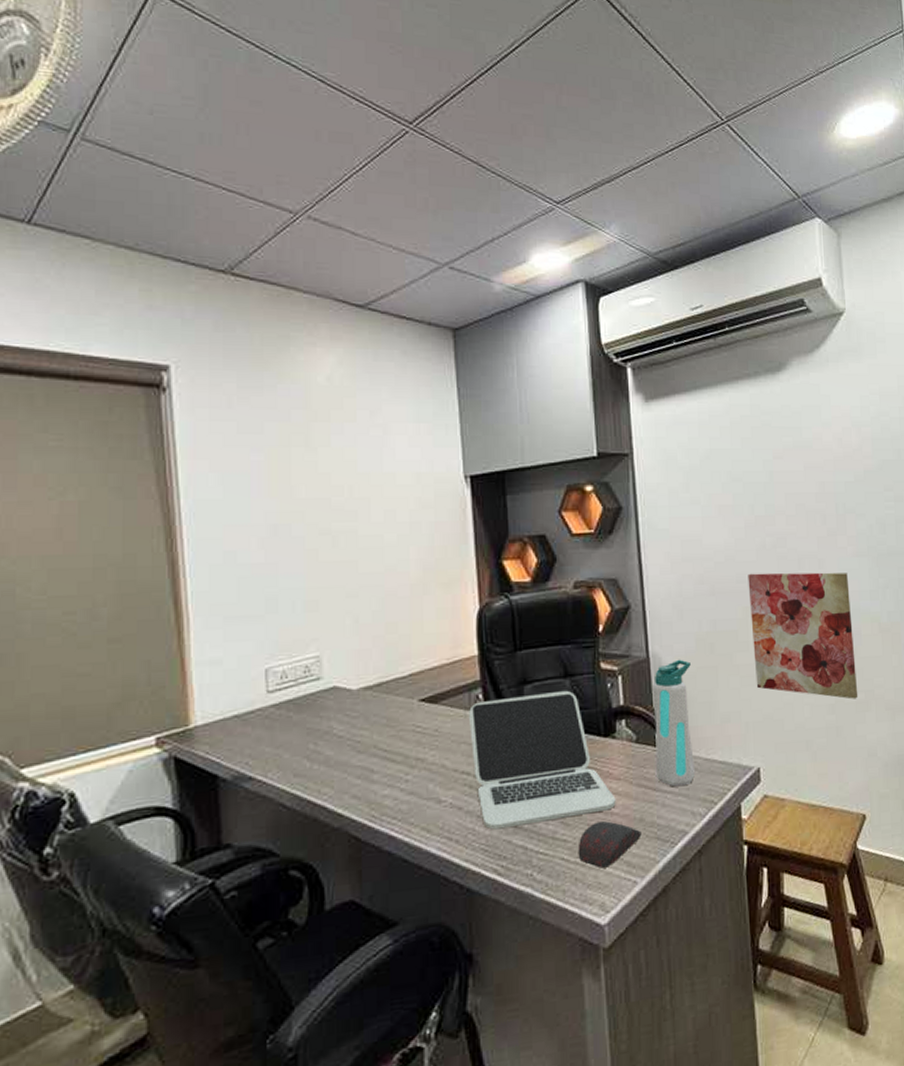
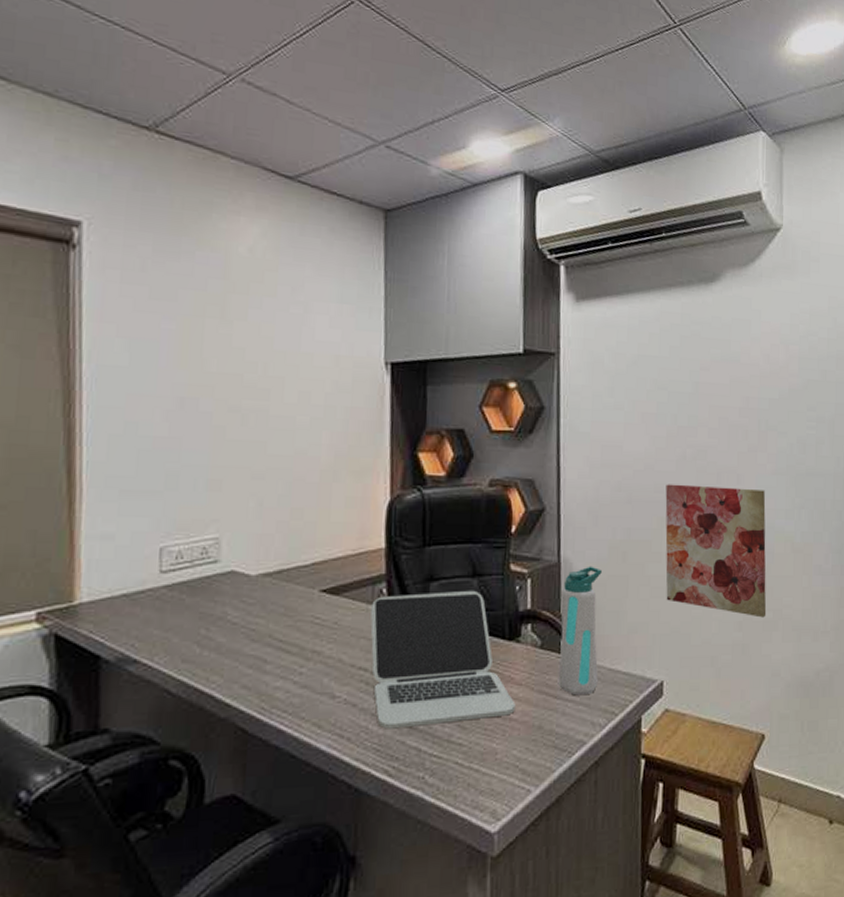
computer mouse: present [578,821,642,868] -> none [472,727,539,775]

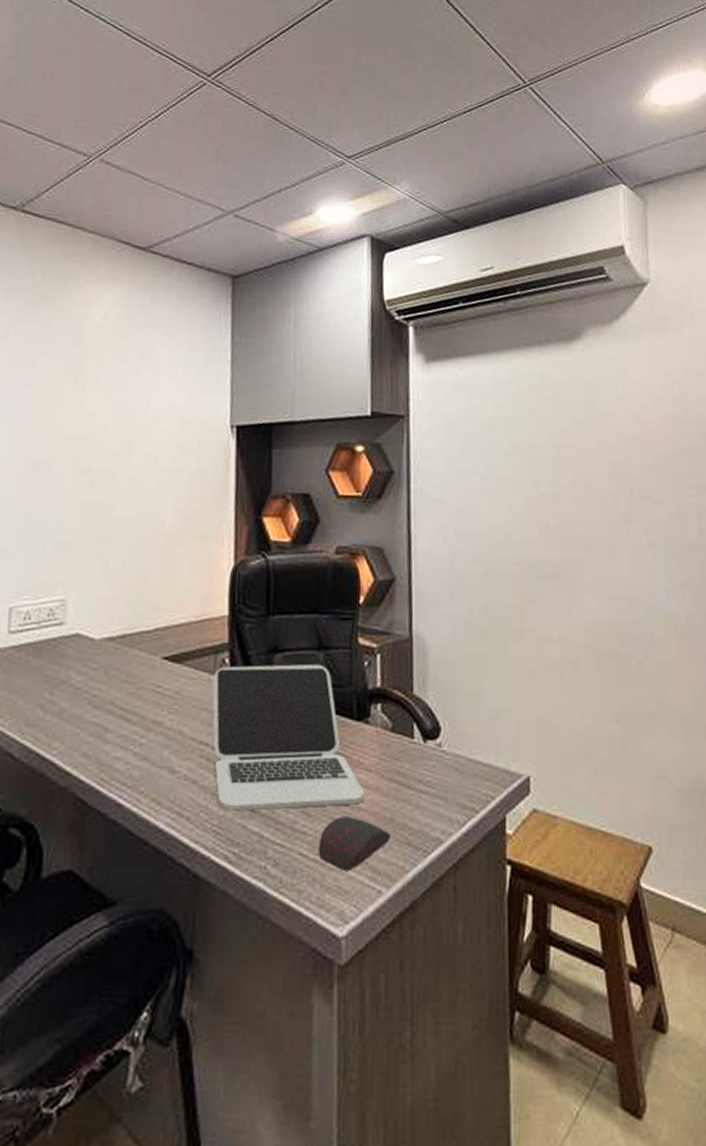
computer mouse: none [472,727,539,775] -> present [318,817,391,871]
water bottle: present [559,566,602,695] -> none [412,642,458,786]
wall art: present [665,484,767,618] -> none [527,555,648,710]

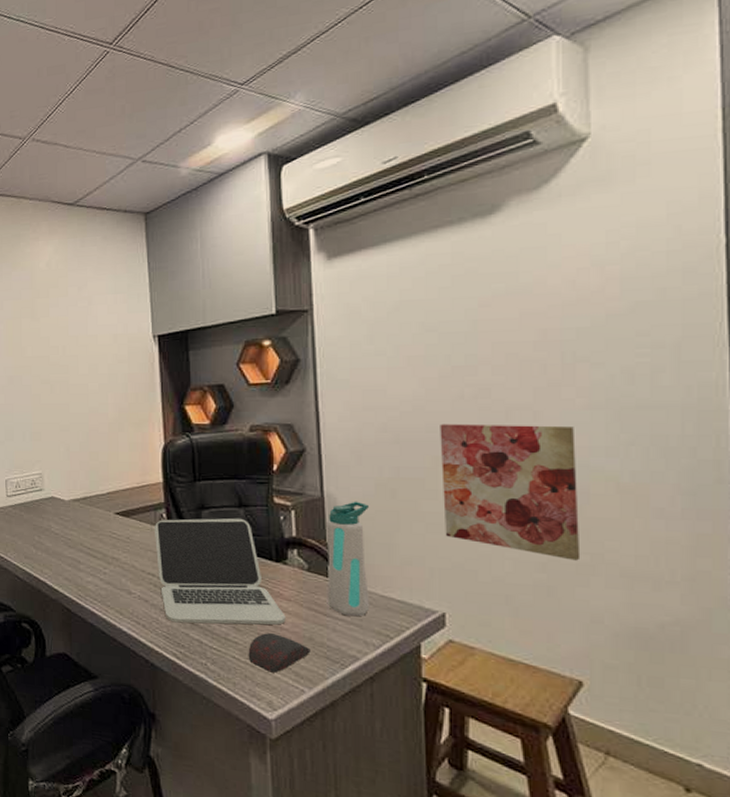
water bottle: none [412,642,458,786] -> present [326,501,370,616]
wall art: none [527,555,648,710] -> present [440,424,581,561]

